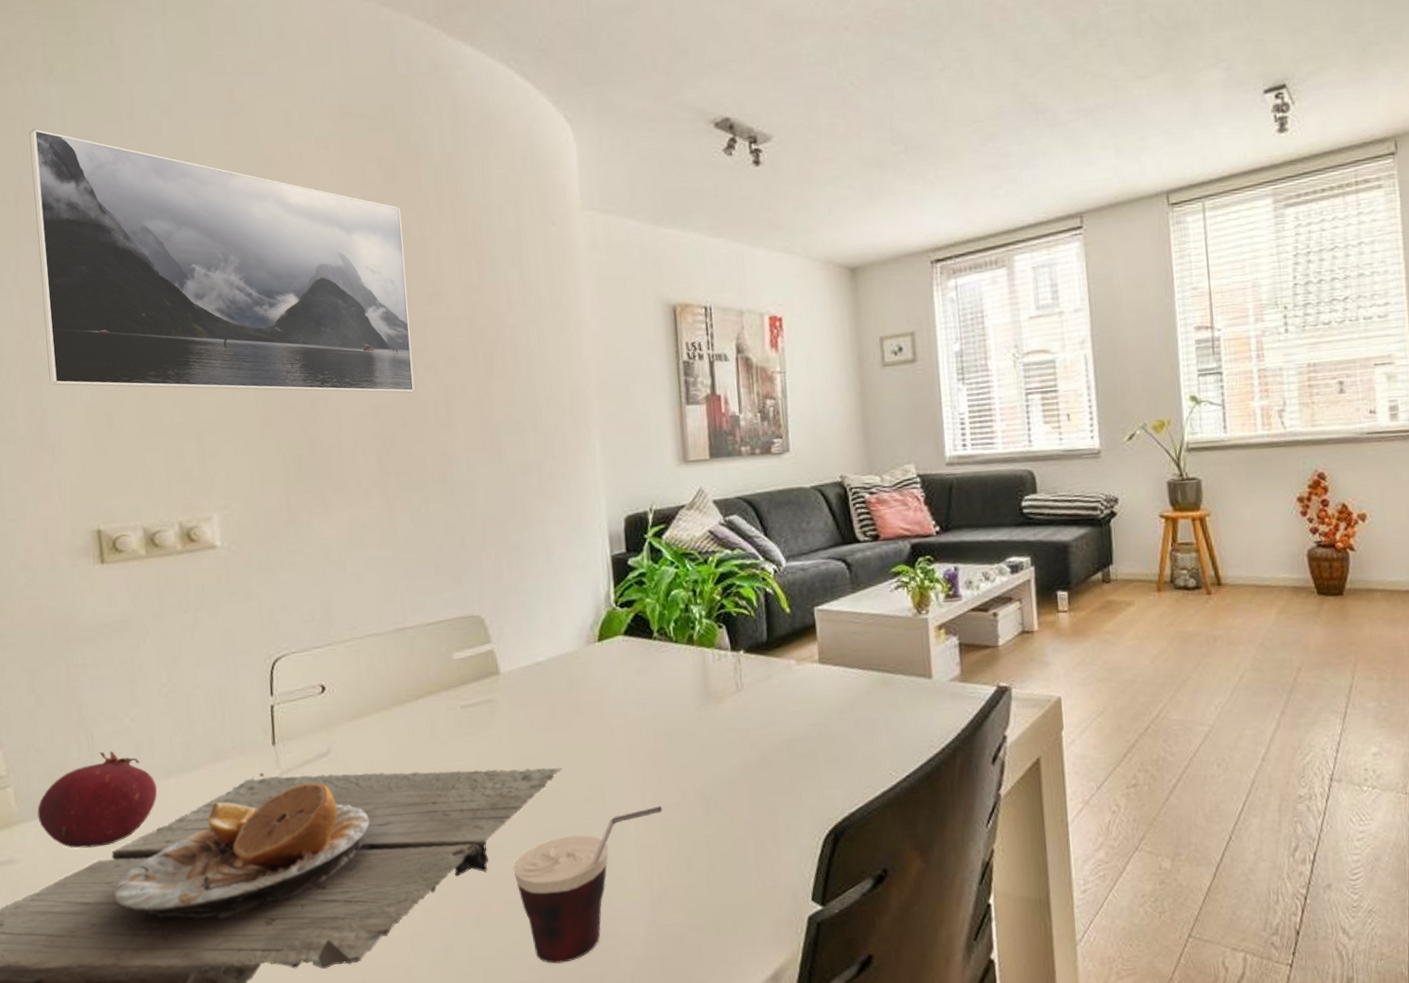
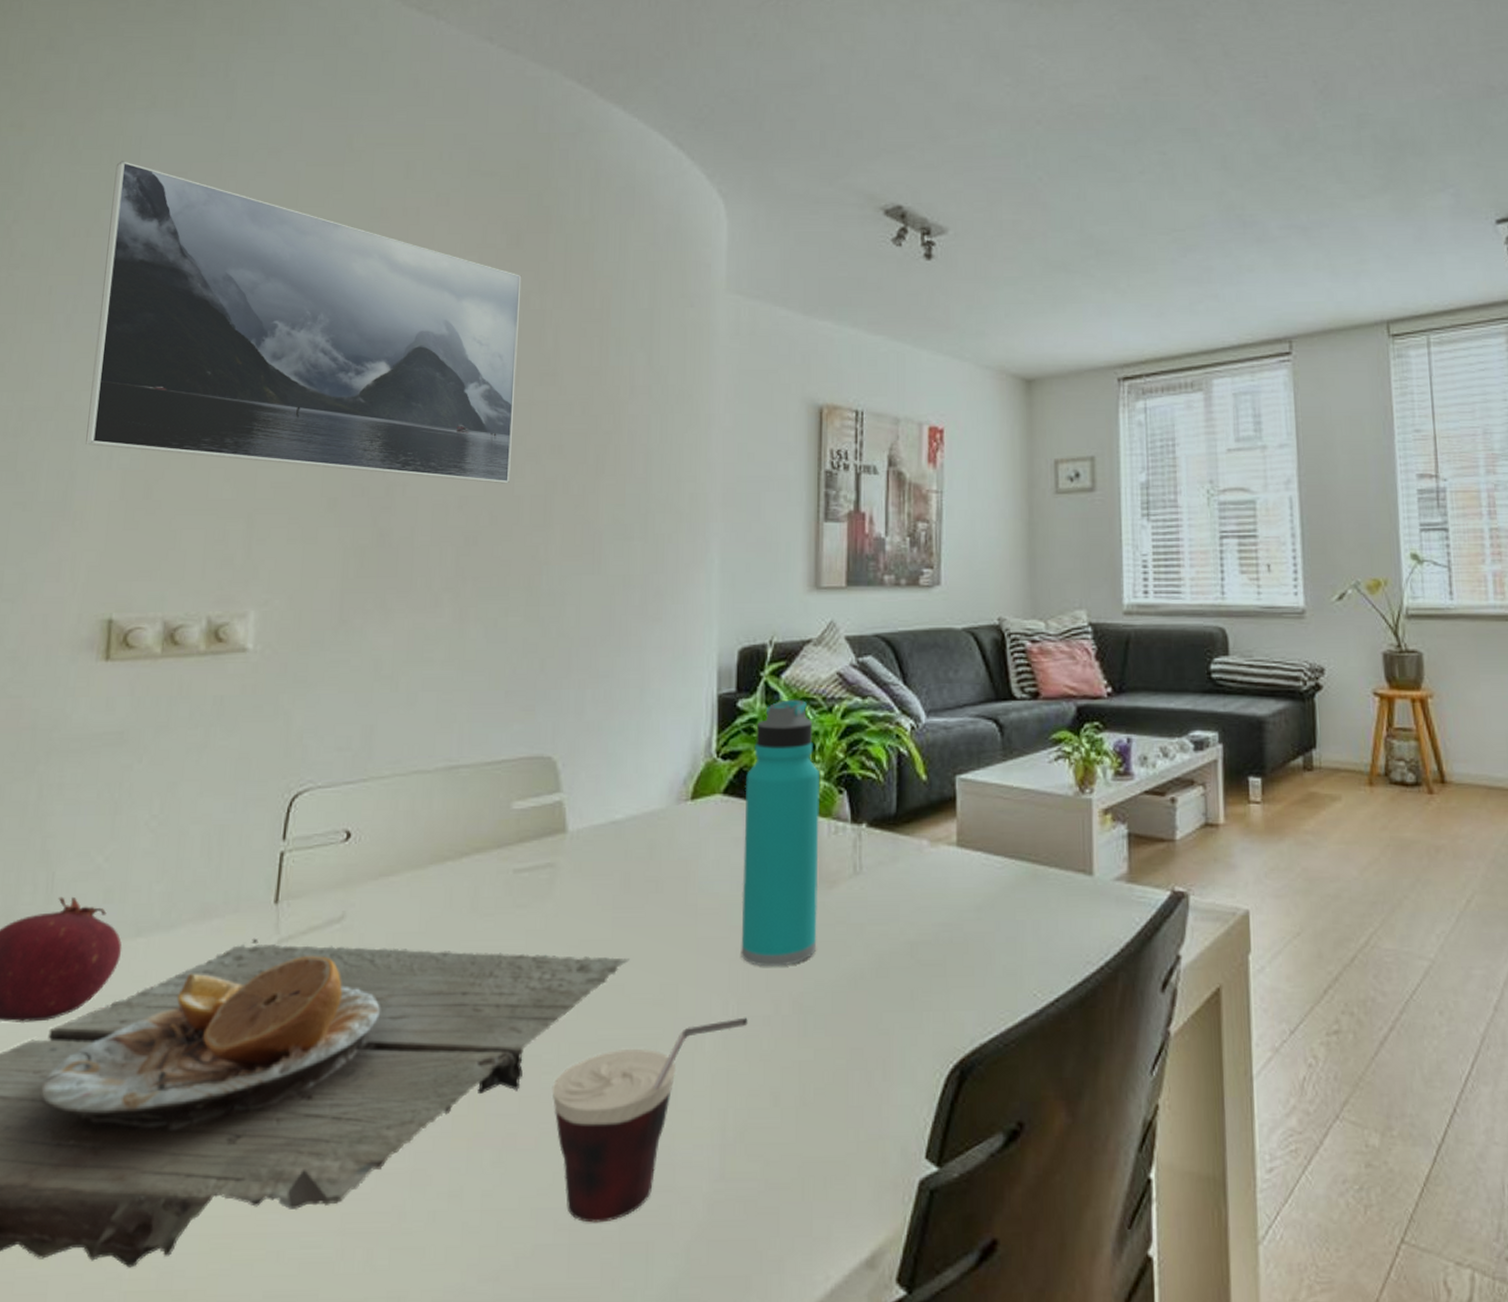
water bottle: none [641,555,712,767] -> present [741,699,821,967]

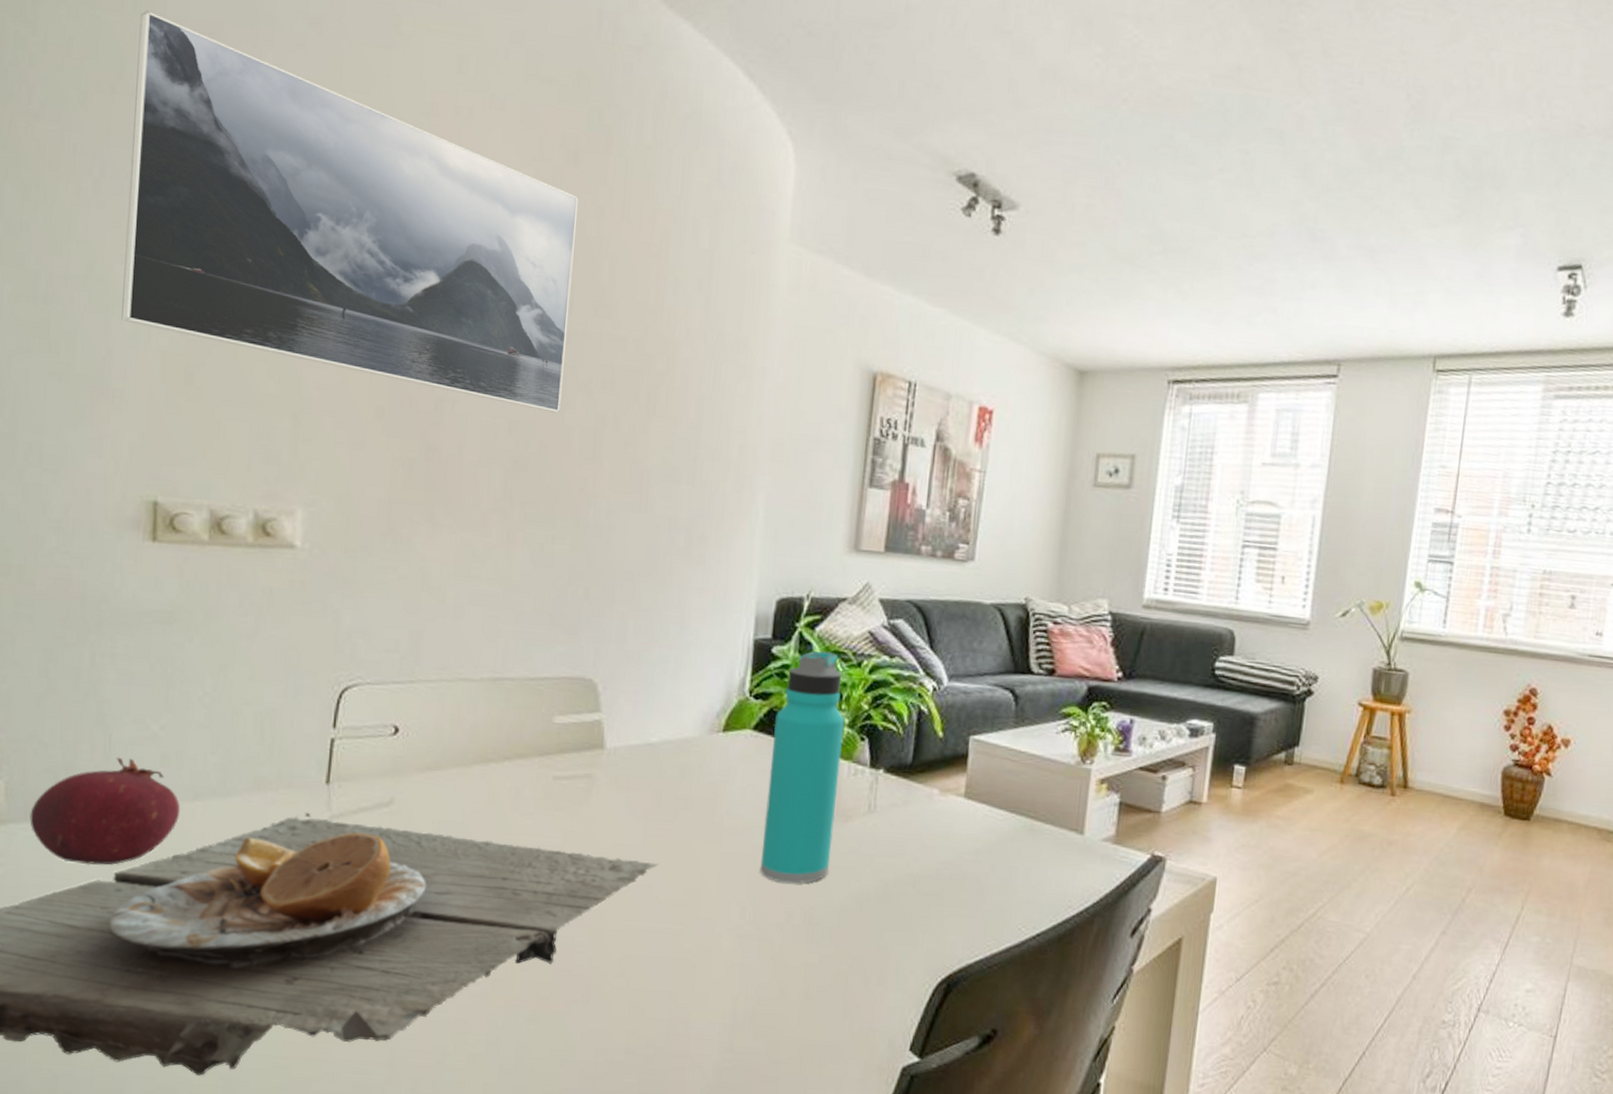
cup: present [552,1017,748,1223] -> none [582,922,762,1076]

